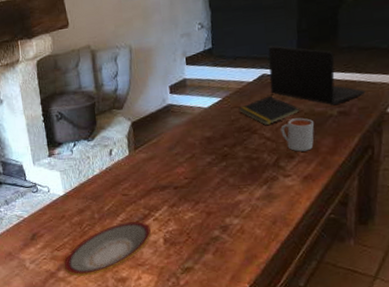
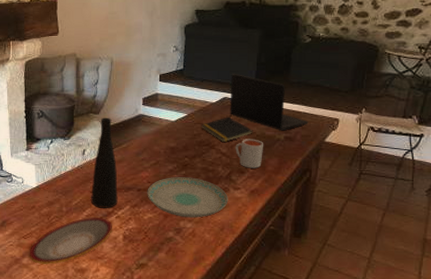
vase: none [123,112,154,211] -> present [91,118,118,208]
plate: none [185,168,278,213] -> present [147,177,228,218]

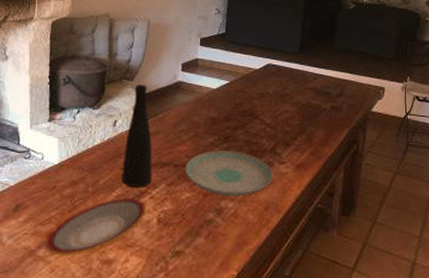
notepad: present [201,117,253,143] -> none [244,84,298,113]
laptop: present [230,73,309,131] -> none [274,38,355,100]
mug: present [235,139,263,168] -> none [280,108,309,140]

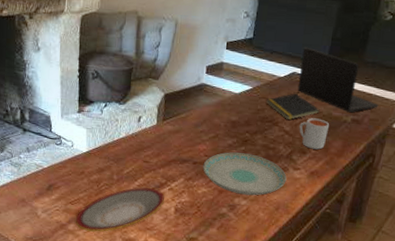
vase: present [122,85,152,187] -> none [144,84,174,180]
notepad: none [244,84,298,113] -> present [266,93,320,121]
laptop: none [274,38,355,100] -> present [297,46,379,113]
mug: none [280,108,309,140] -> present [299,118,329,150]

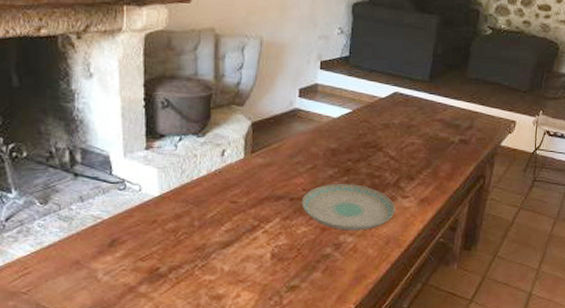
plate: present [76,187,164,232] -> none [149,233,258,292]
notepad: present [266,93,320,121] -> none [367,114,426,145]
laptop: present [297,46,379,113] -> none [400,64,485,133]
mug: present [299,118,329,150] -> none [405,140,436,174]

